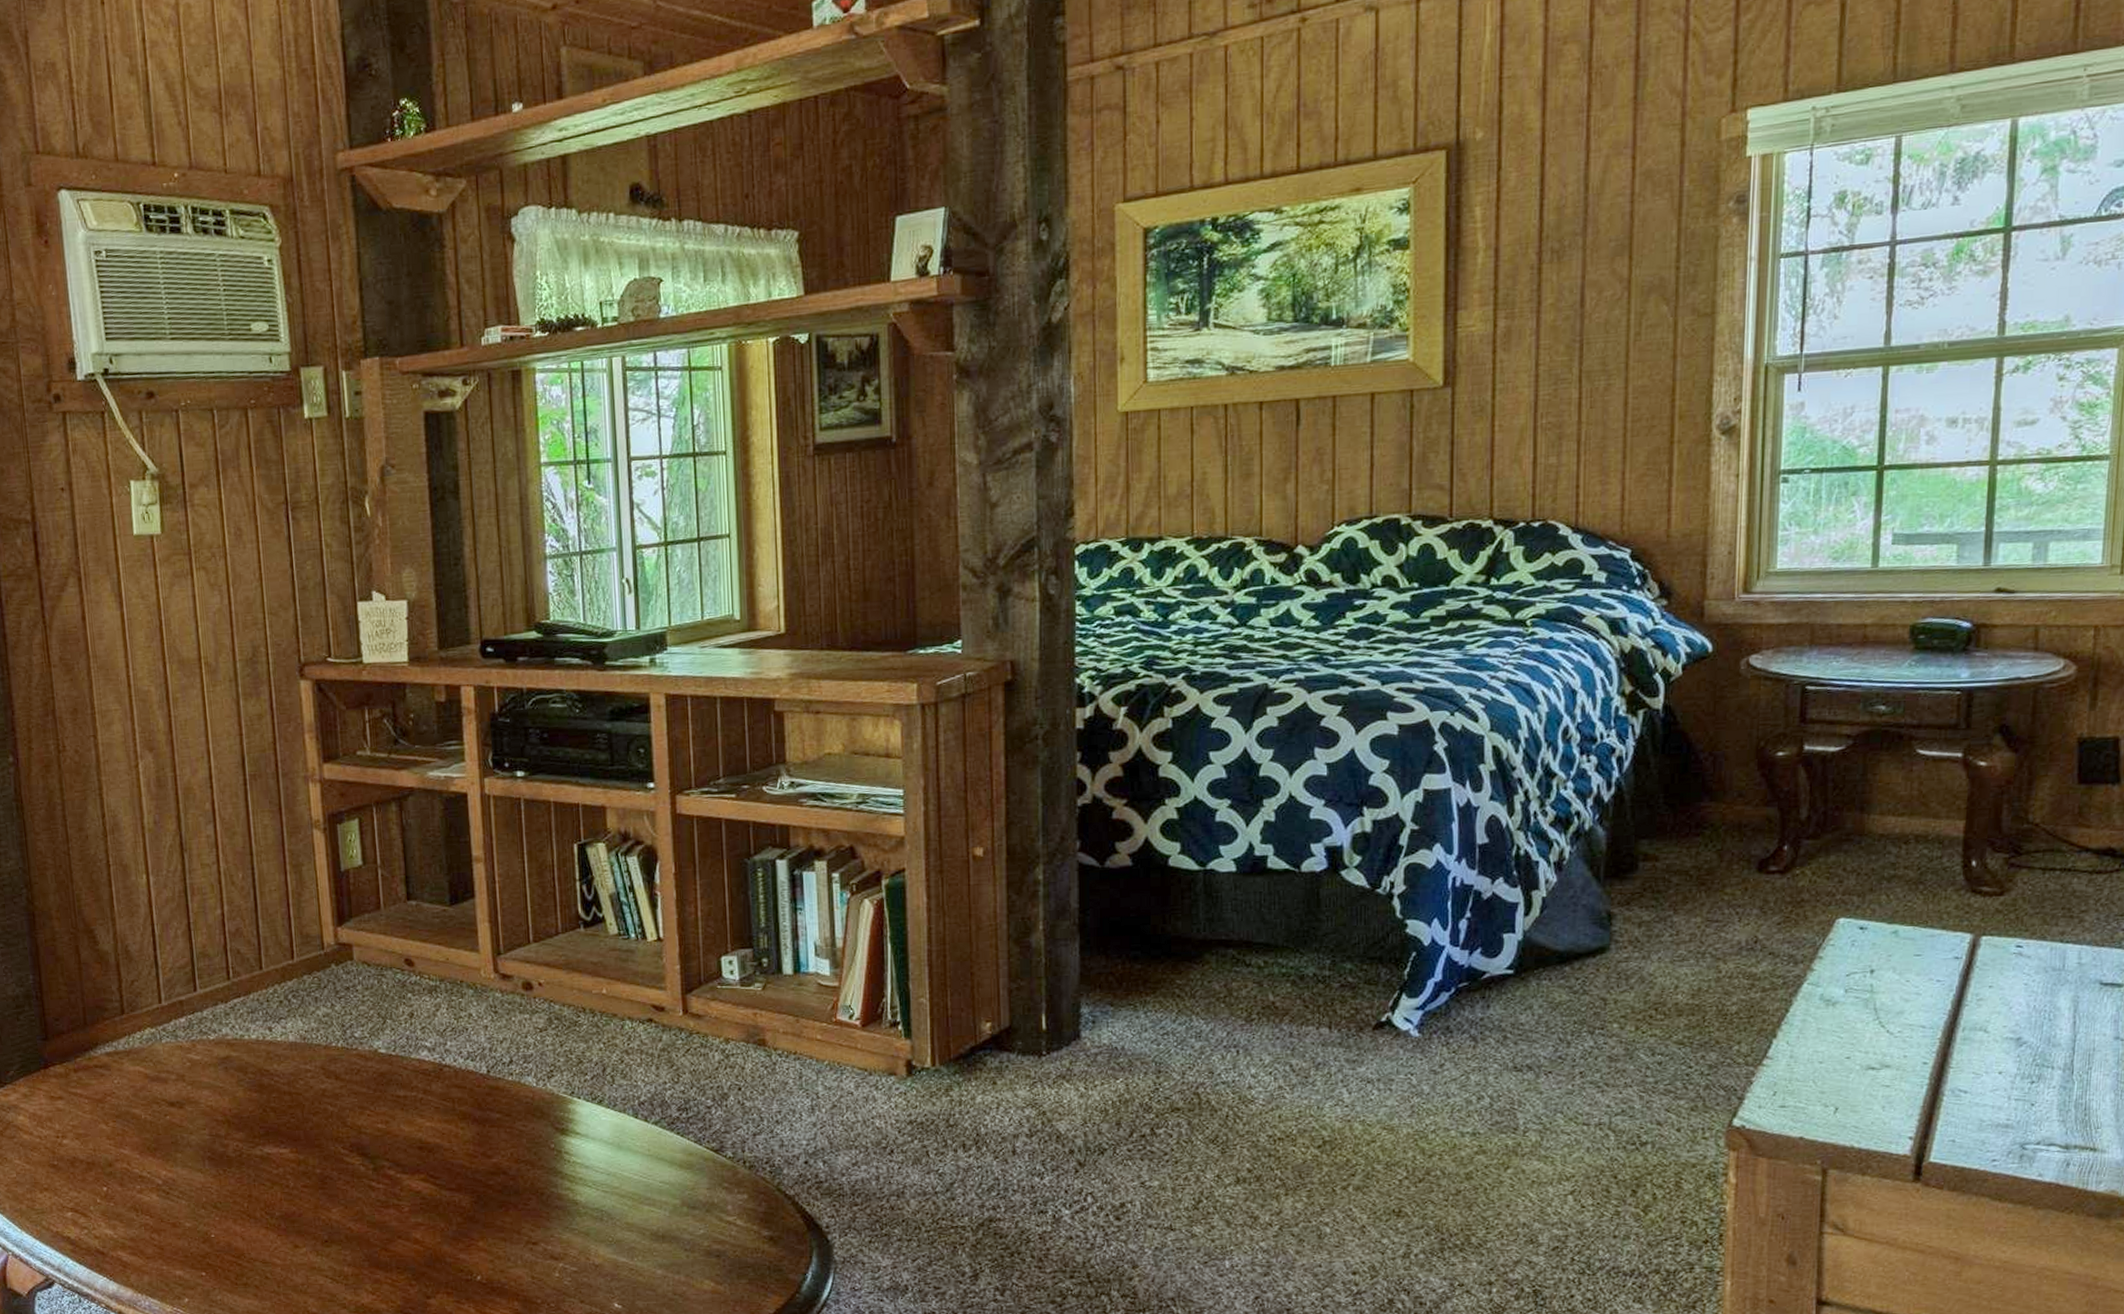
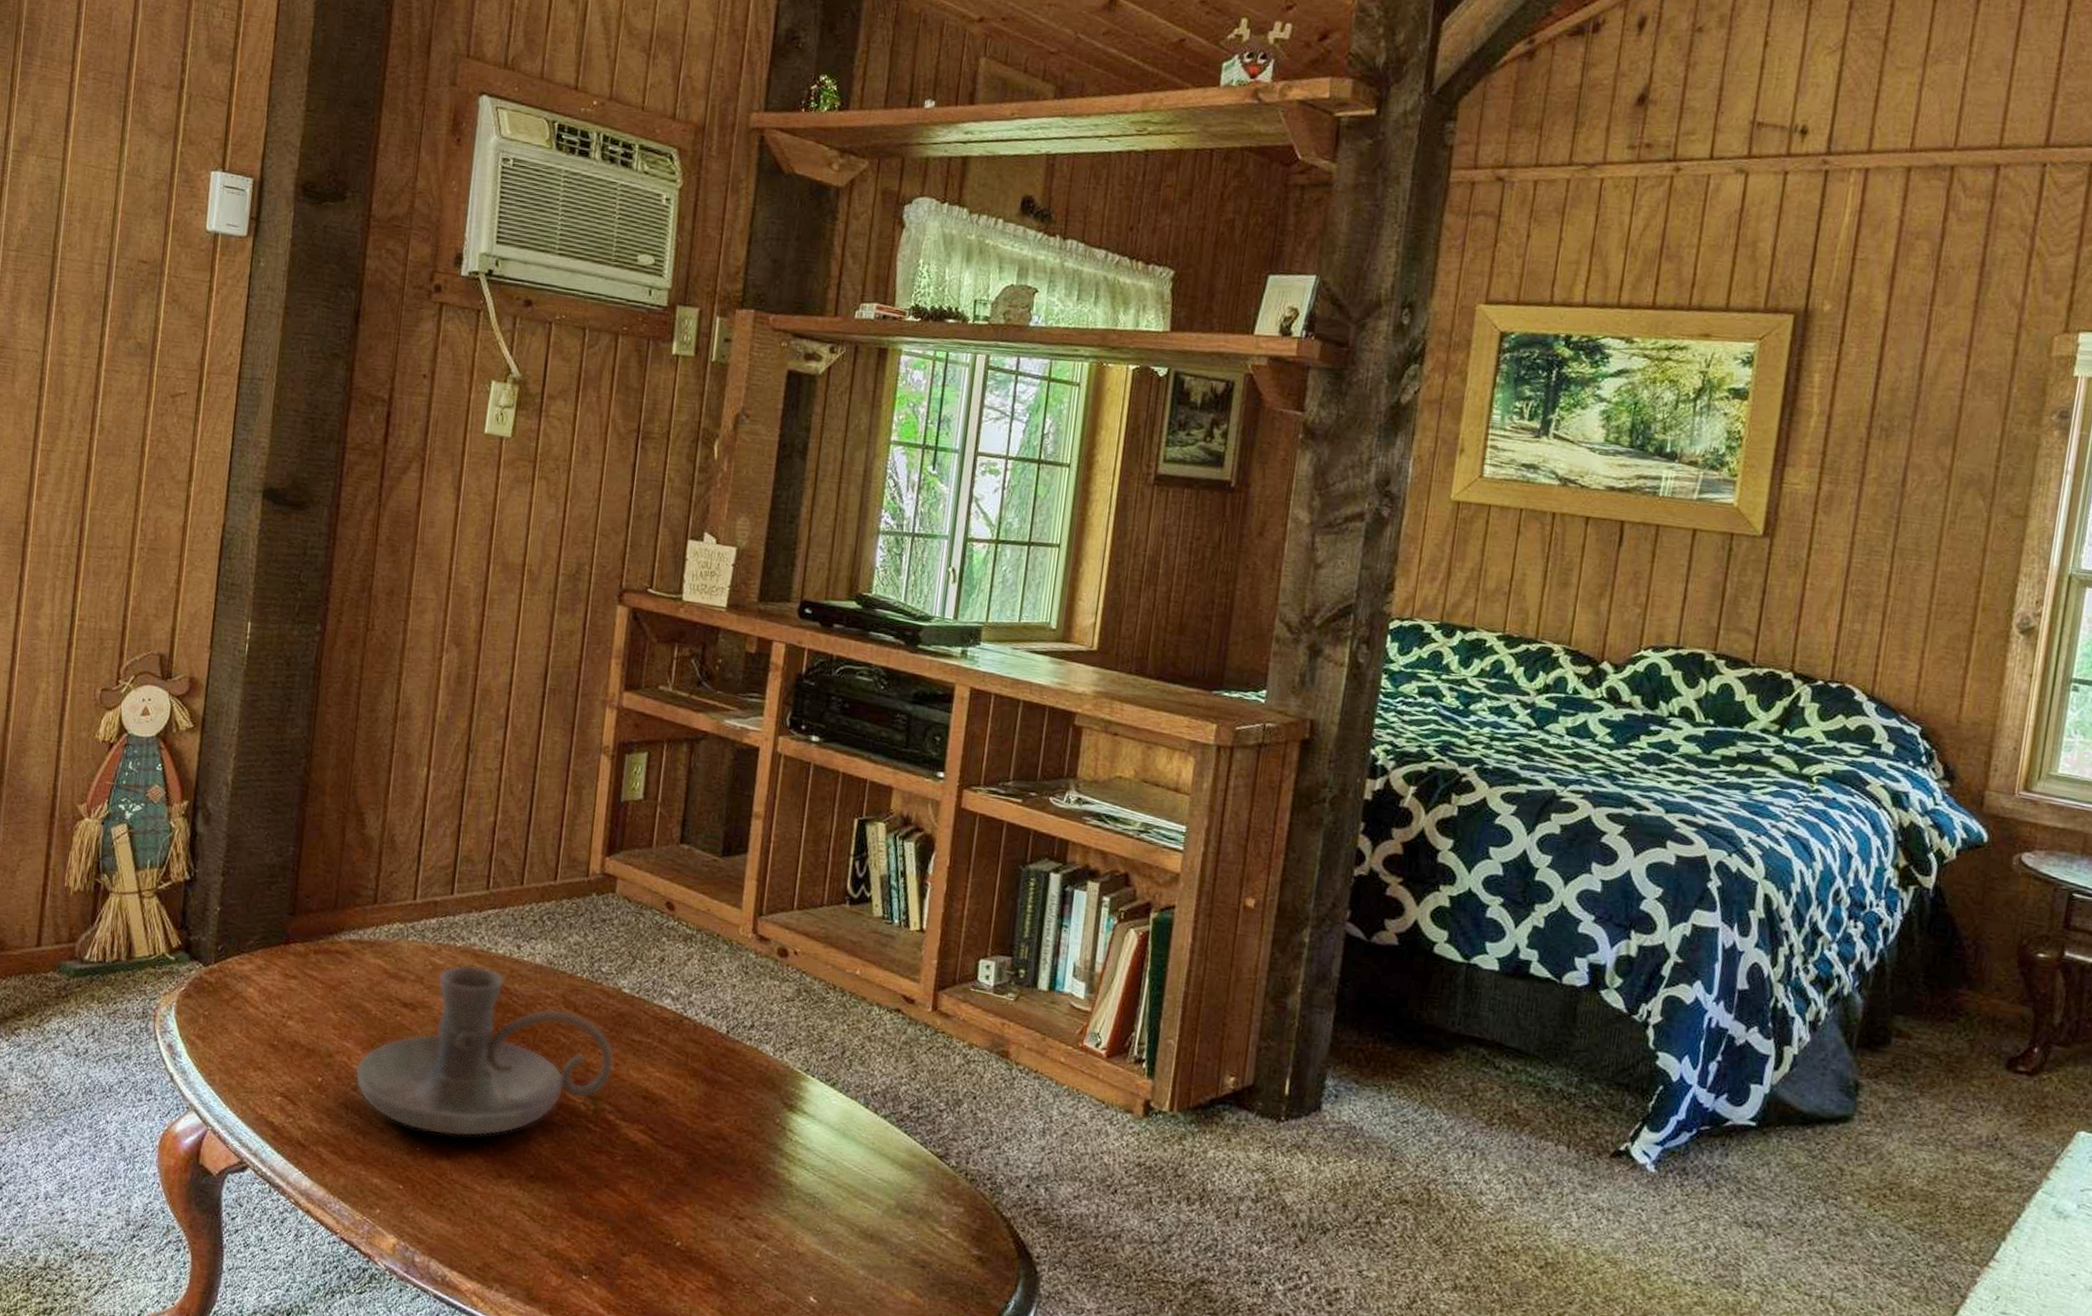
candle holder: none [137,1055,385,1219] -> present [355,965,614,1137]

